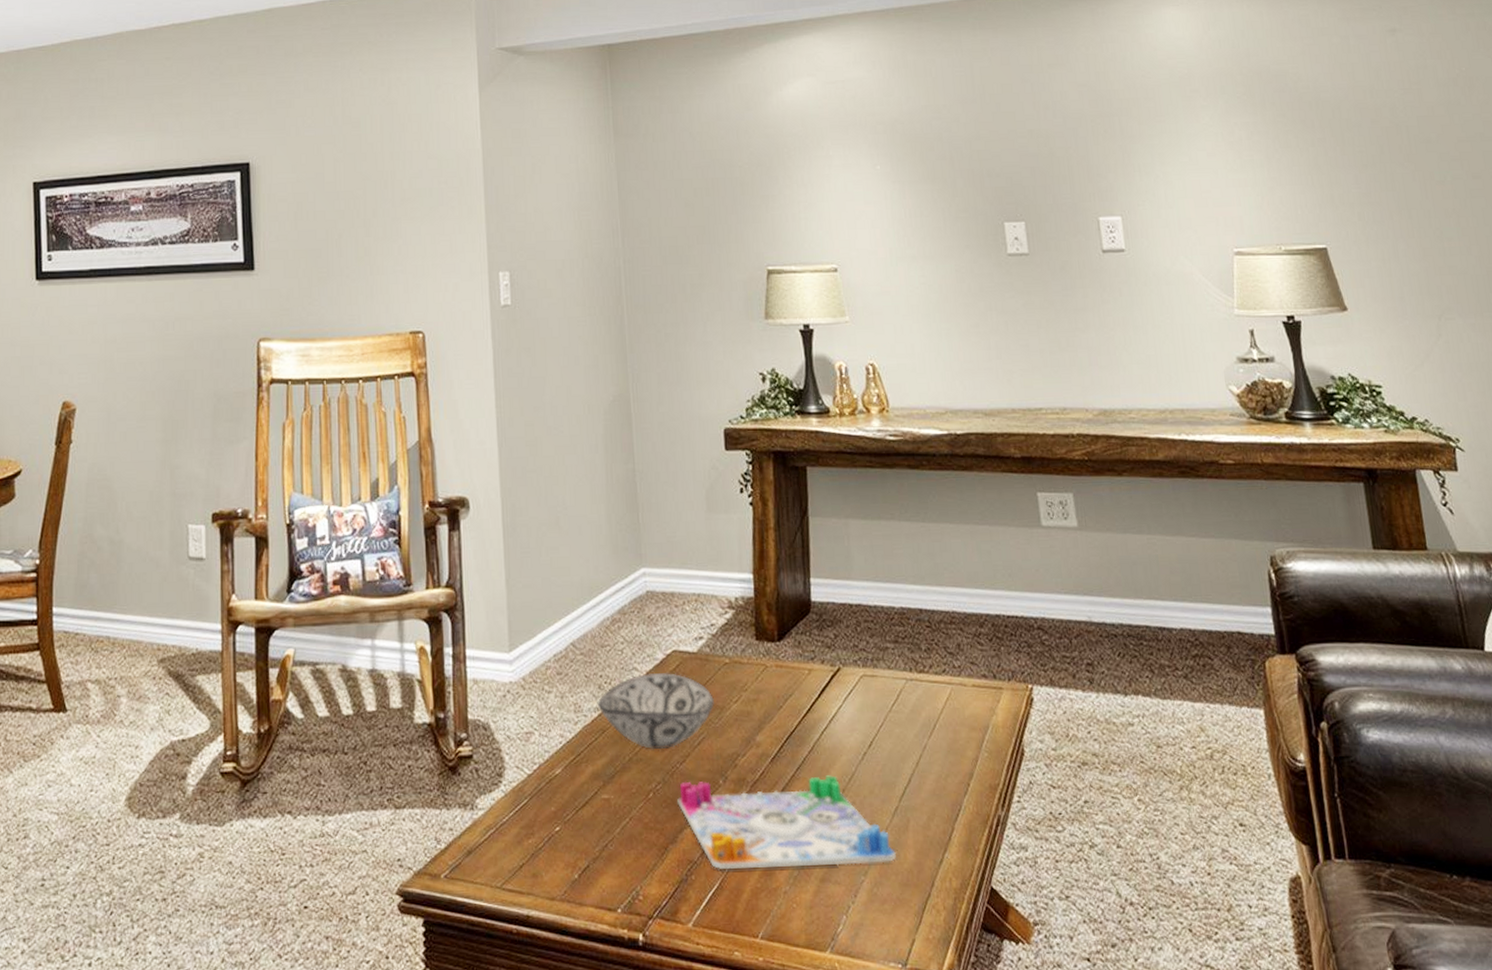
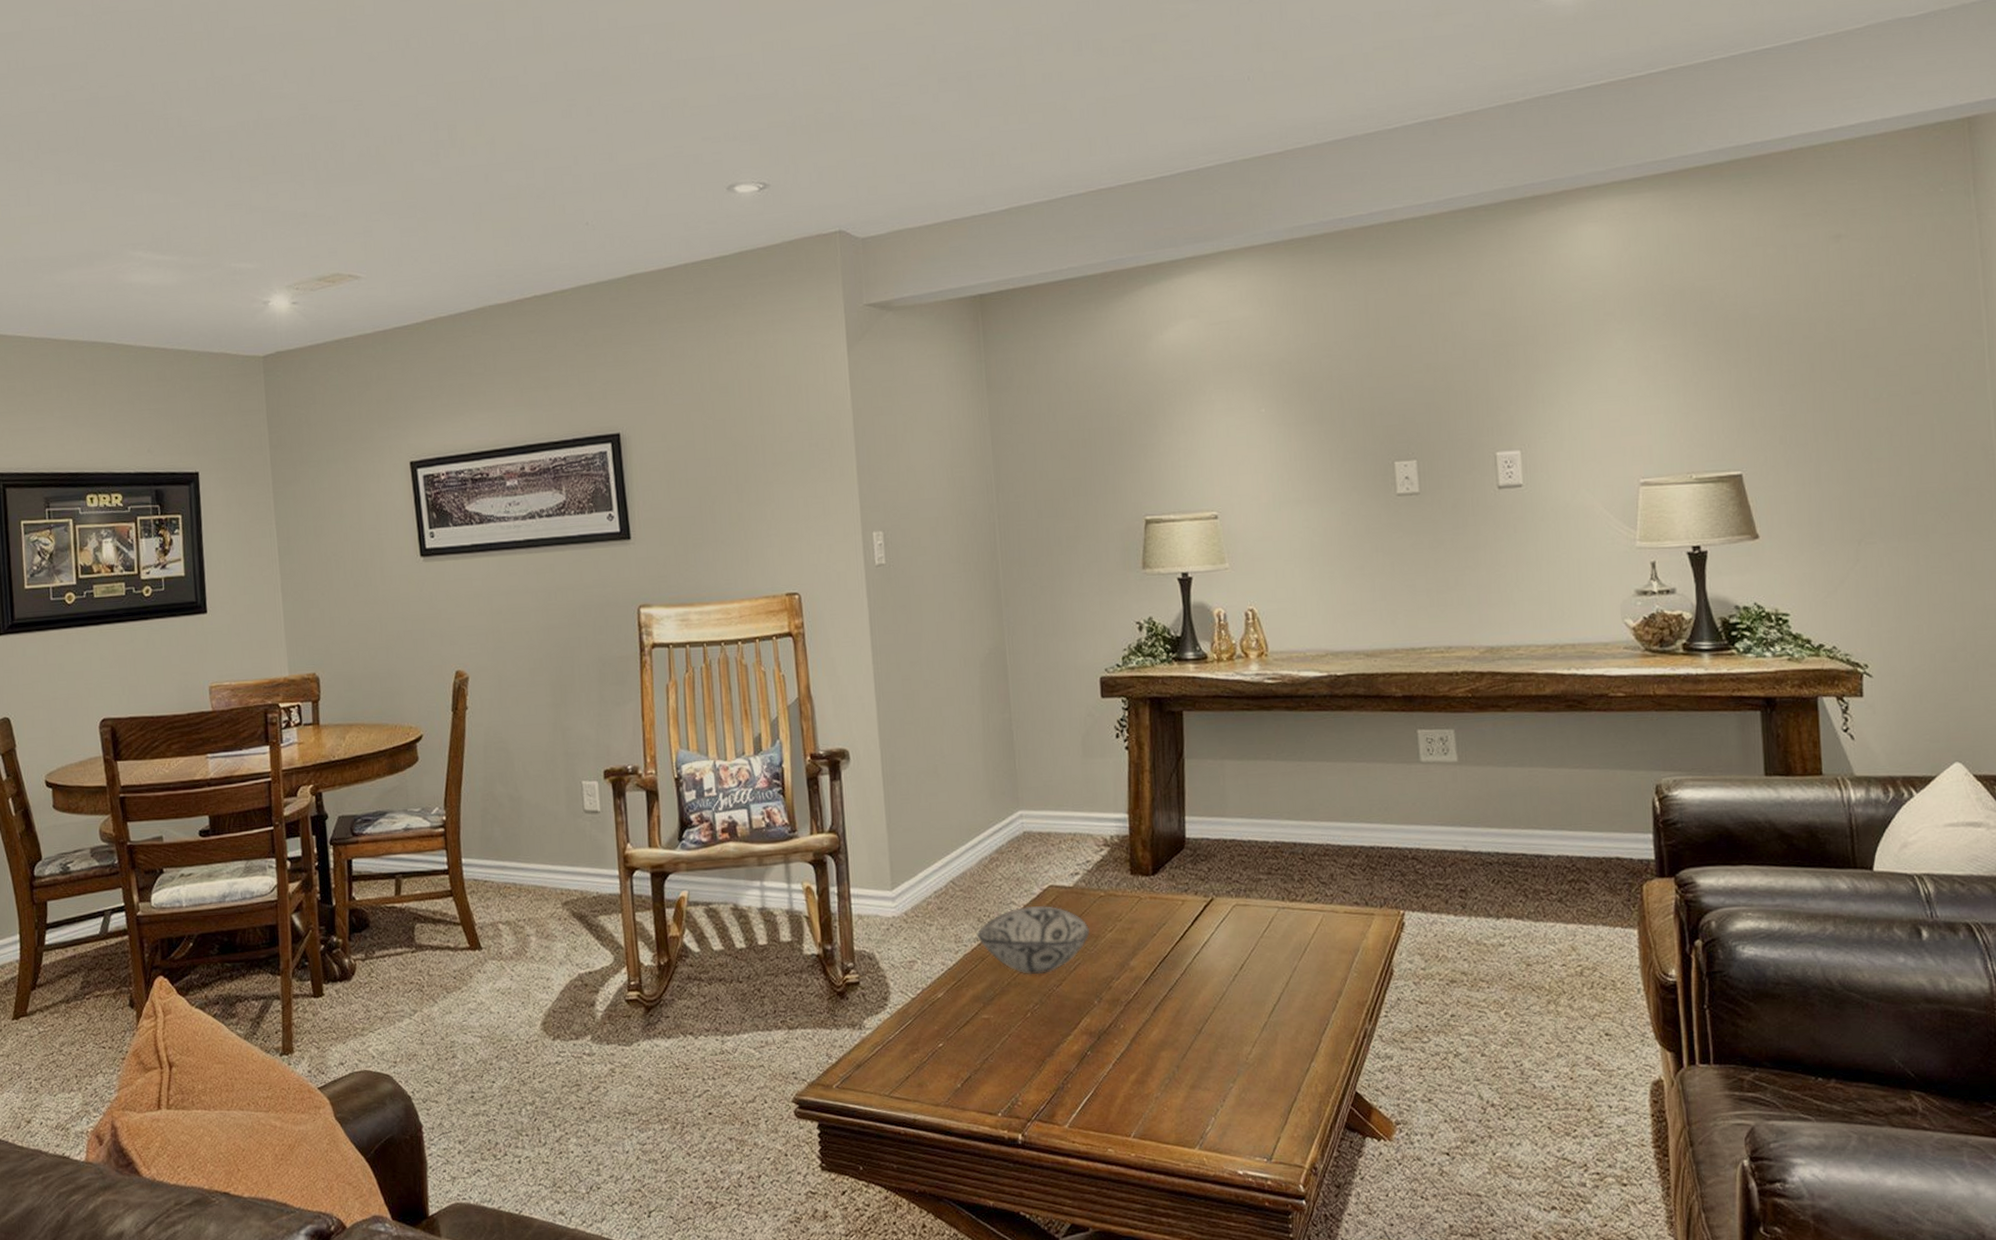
board game: present [677,775,897,869] -> none [1054,995,1265,1078]

